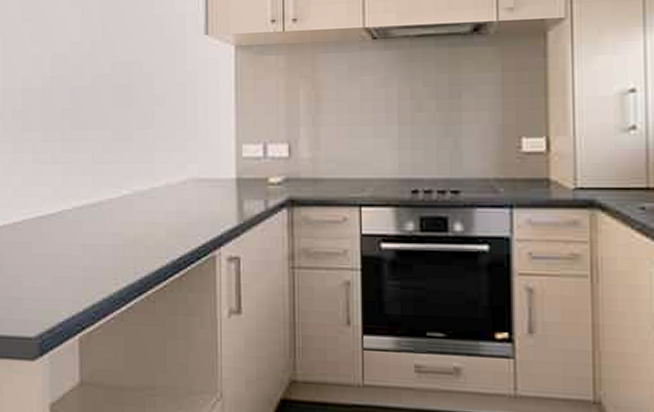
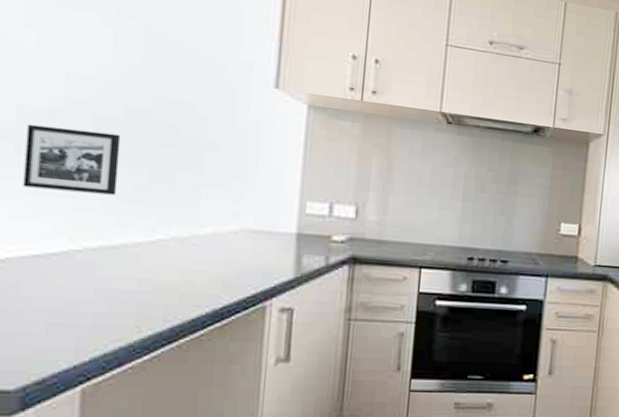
picture frame: none [29,101,92,158] -> present [22,123,121,195]

